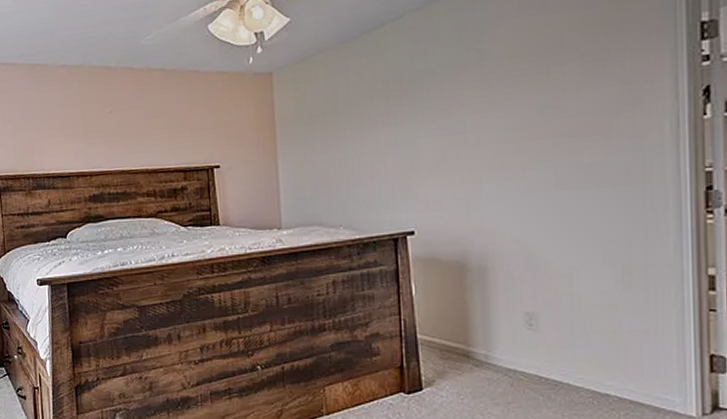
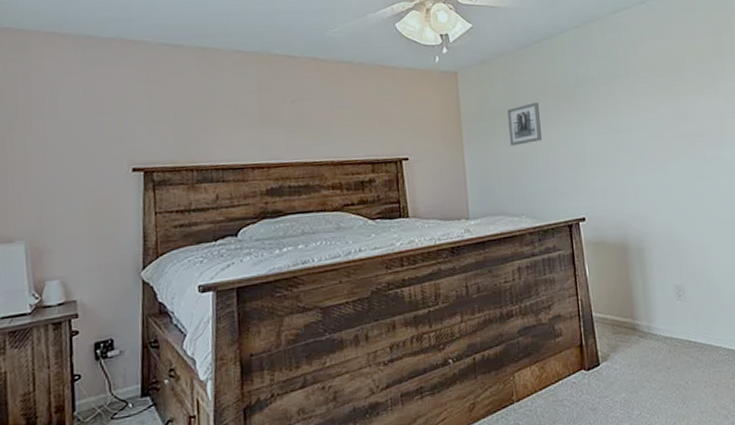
wall art: none [328,101,366,152] -> present [508,102,542,146]

